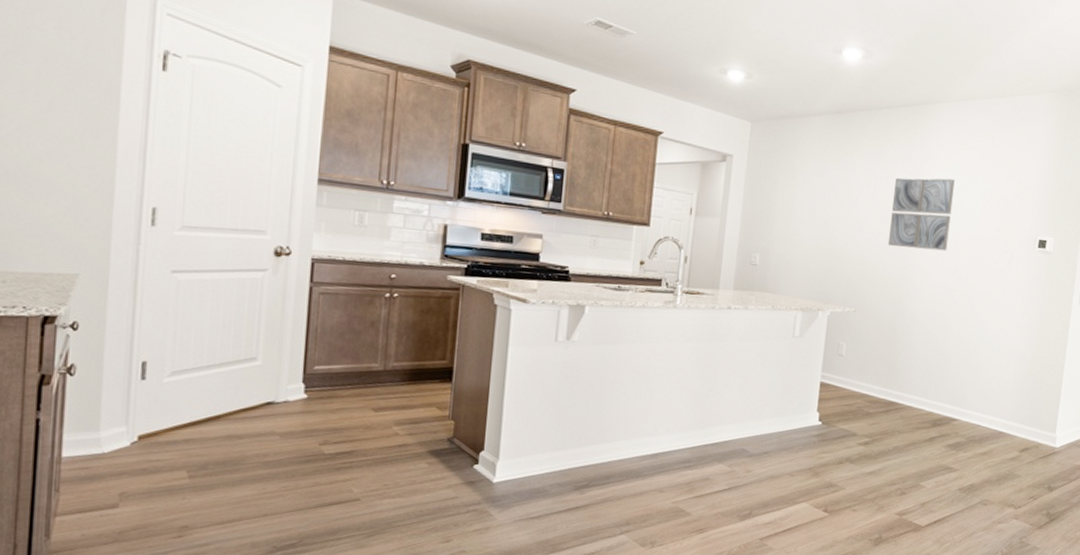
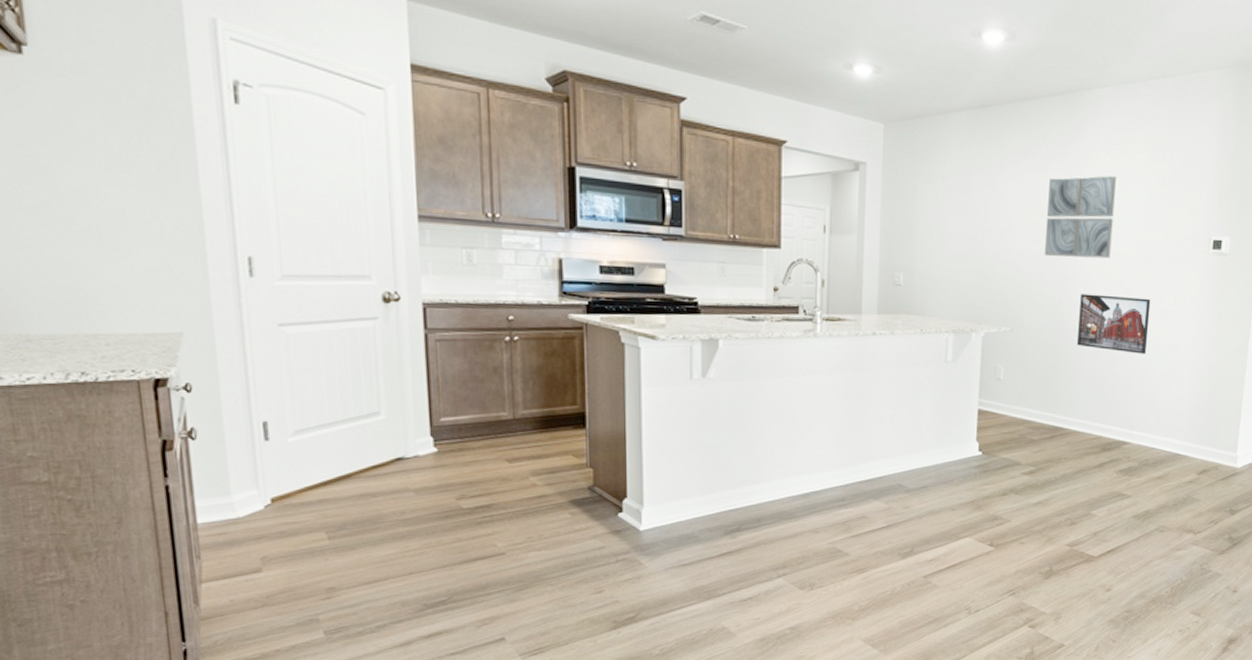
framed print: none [913,281,982,338] -> present [1076,294,1151,354]

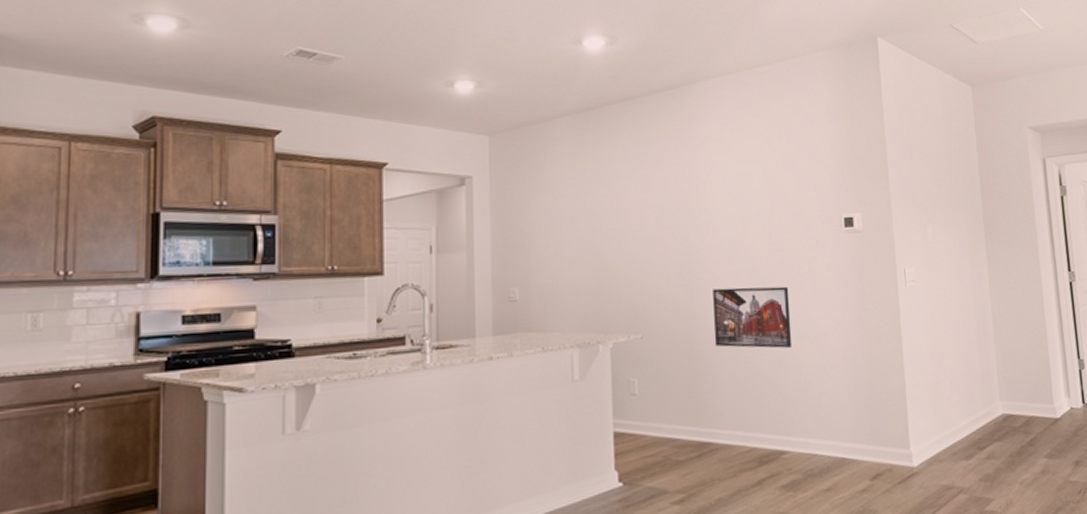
wall art: present [1044,175,1116,259] -> none [665,164,739,253]

